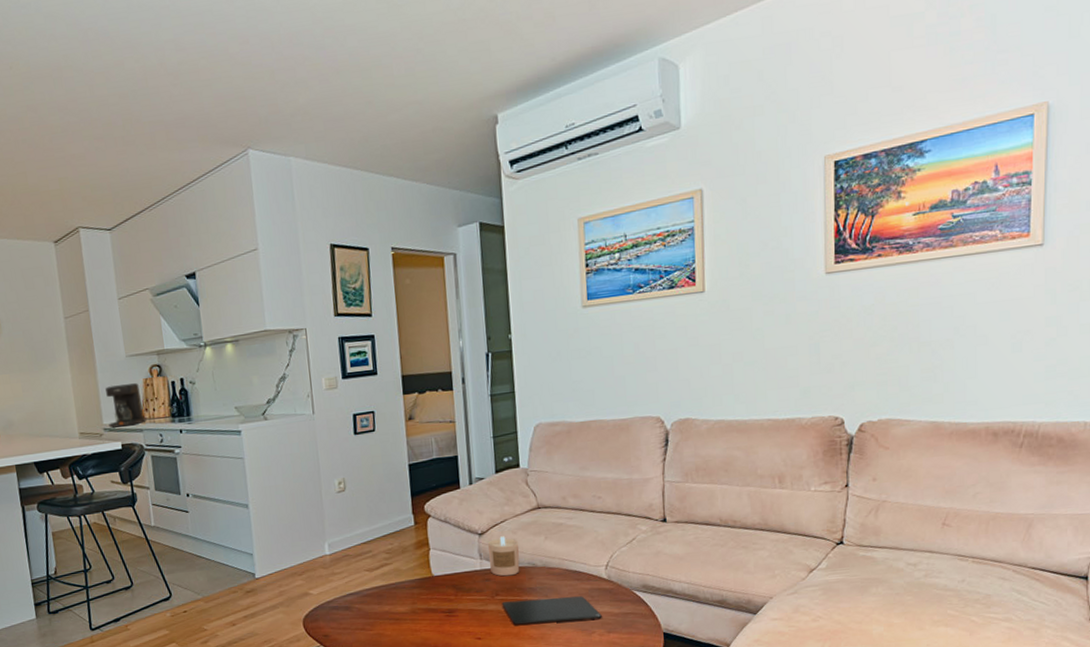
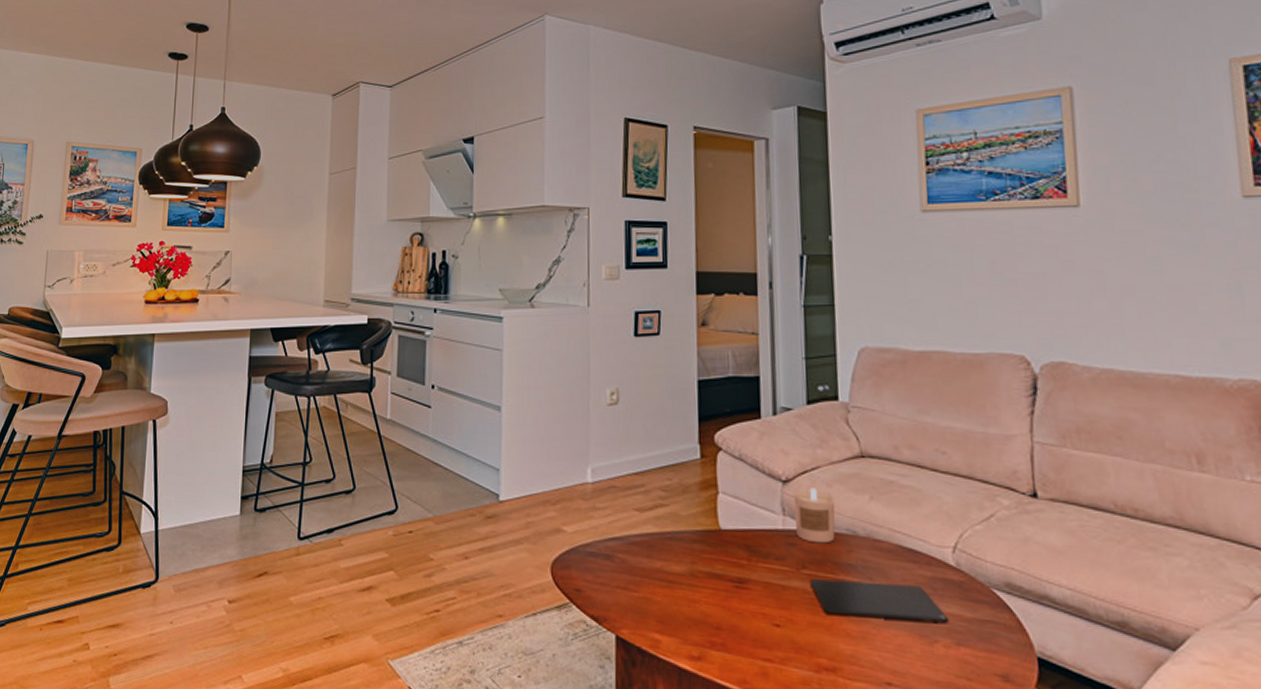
coffee maker: present [105,383,145,428] -> none [357,251,397,298]

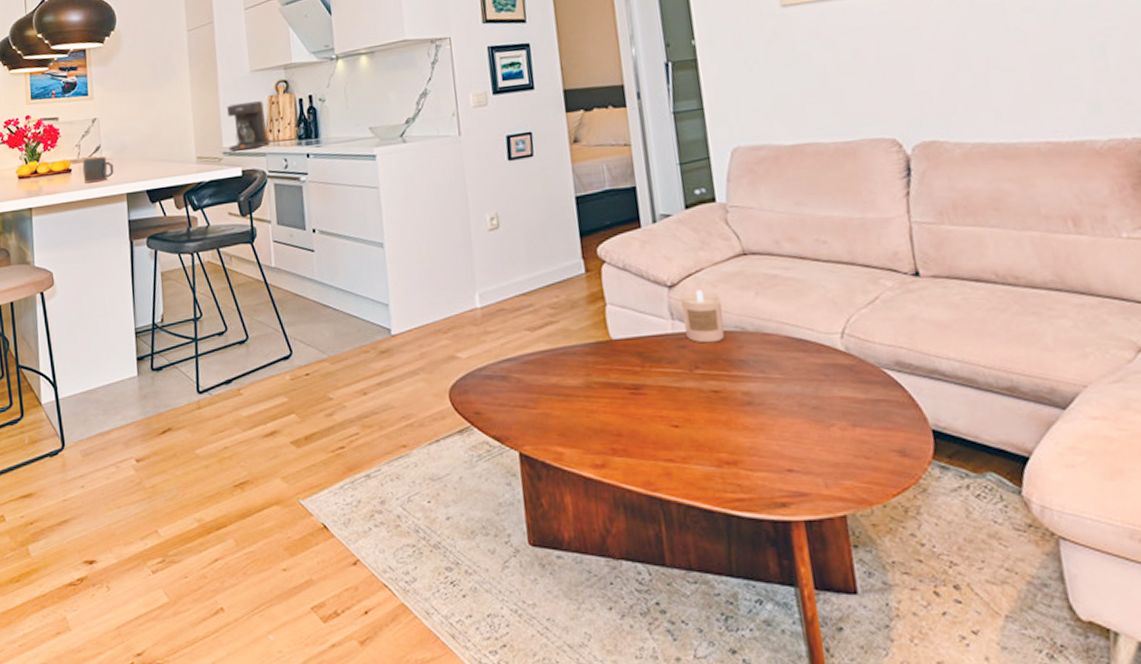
mug: none [209,290,241,315] -> present [82,156,114,184]
coffee maker: none [357,251,397,298] -> present [227,101,269,152]
tablet: present [809,579,950,624] -> none [703,373,844,411]

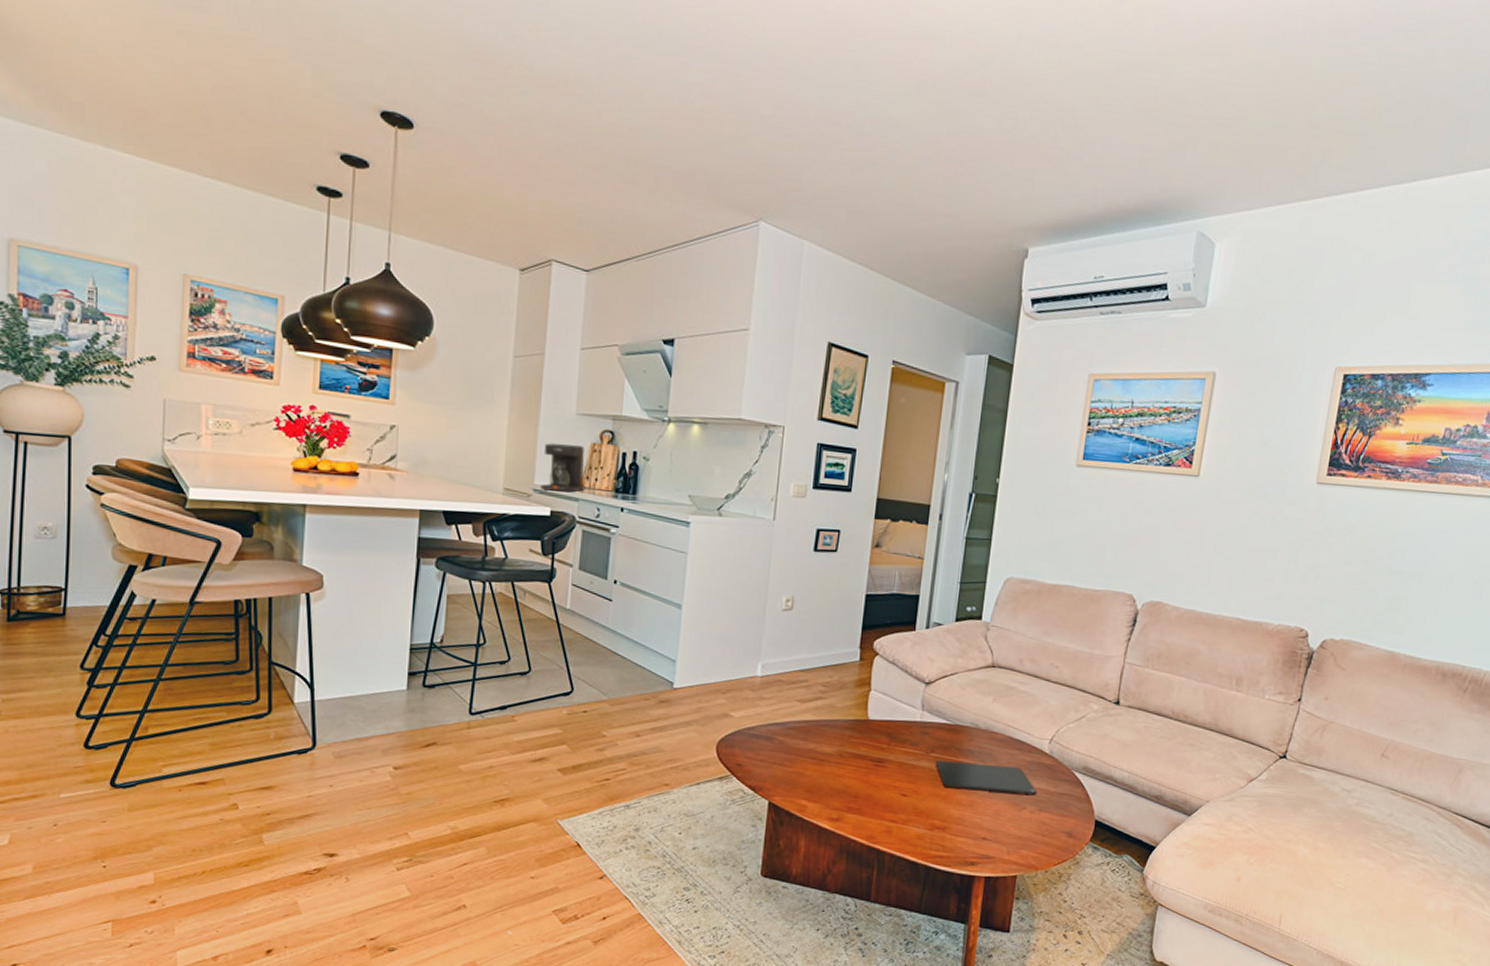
mug: present [82,156,114,184] -> none [371,465,409,493]
candle: present [679,290,725,343] -> none [930,689,966,734]
tablet: none [703,373,844,411] -> present [935,760,1038,796]

